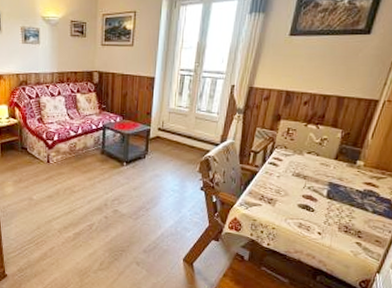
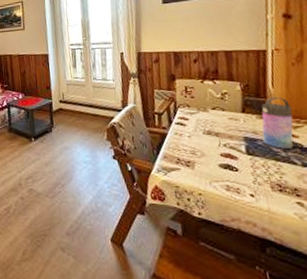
water bottle: none [345,147,383,196] -> present [261,96,294,149]

